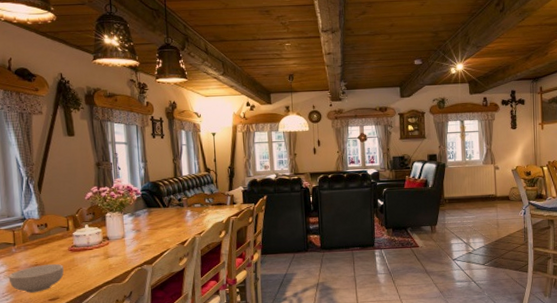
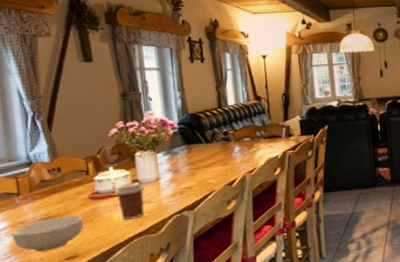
coffee cup: none [89,238,113,270] -> present [114,181,145,220]

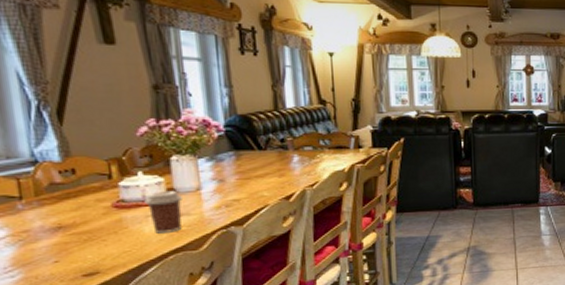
cereal bowl: present [11,214,84,252] -> none [12,225,106,267]

